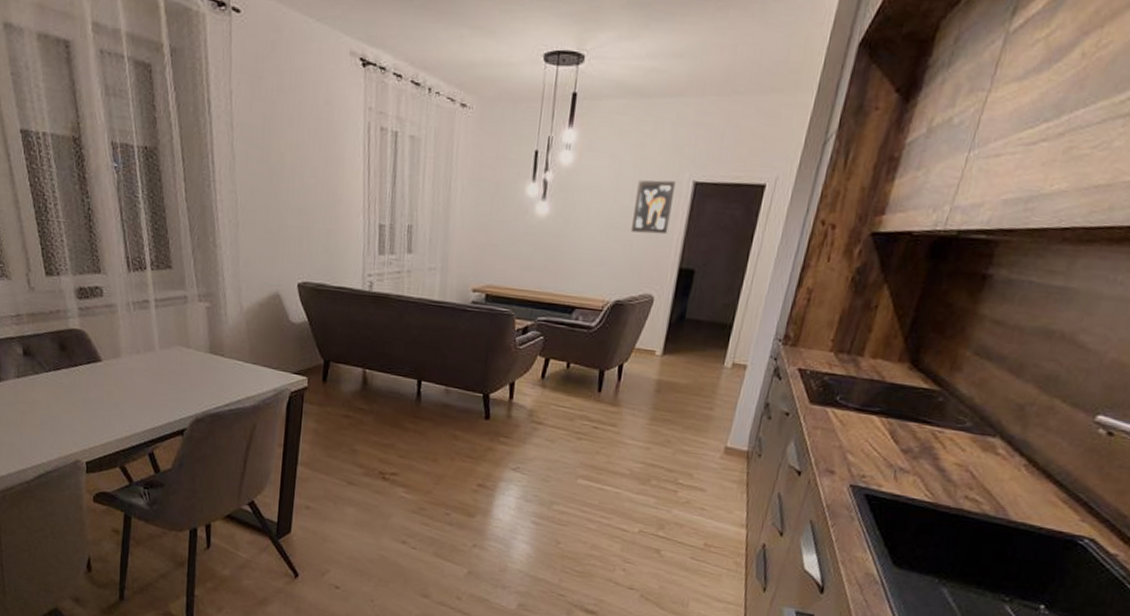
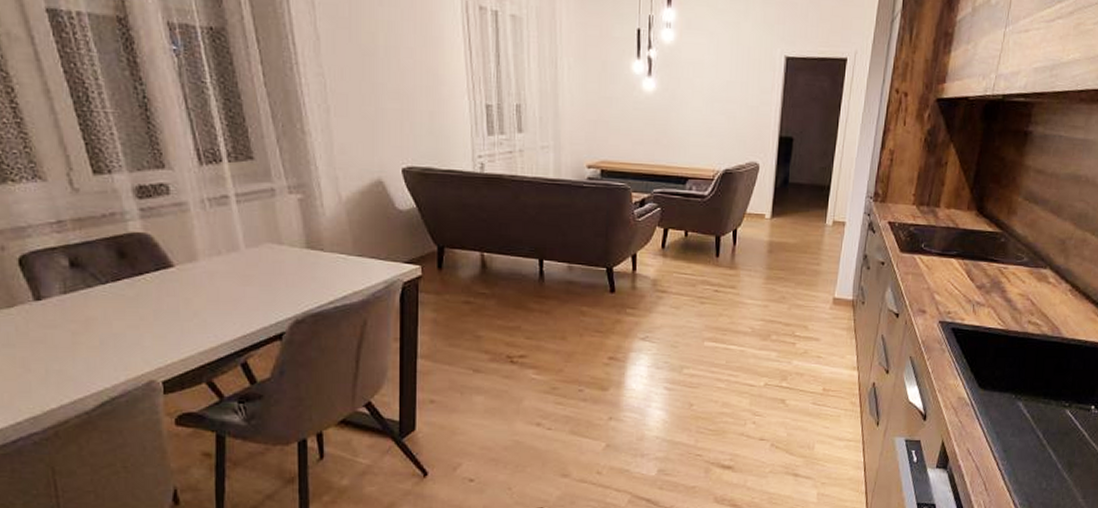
wall art: present [630,180,676,235] -> none [733,55,770,106]

